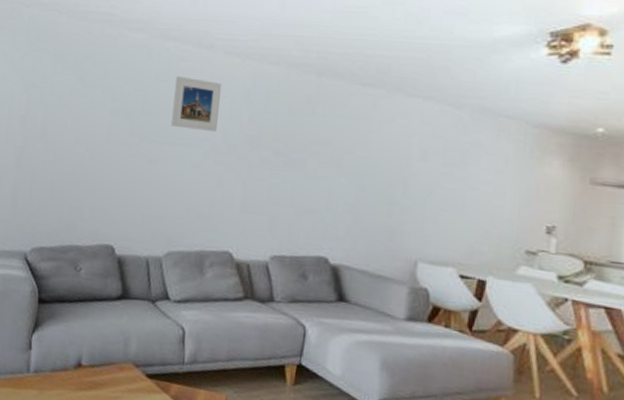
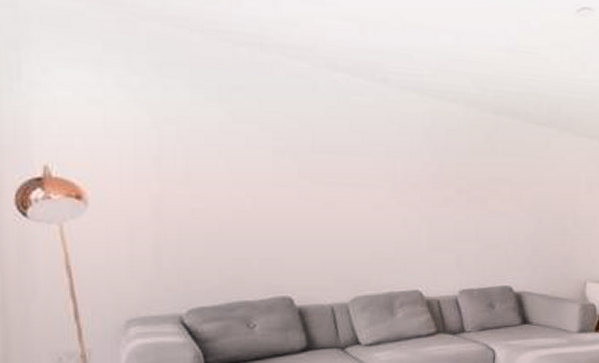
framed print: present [171,75,223,131] -> none [347,111,400,171]

